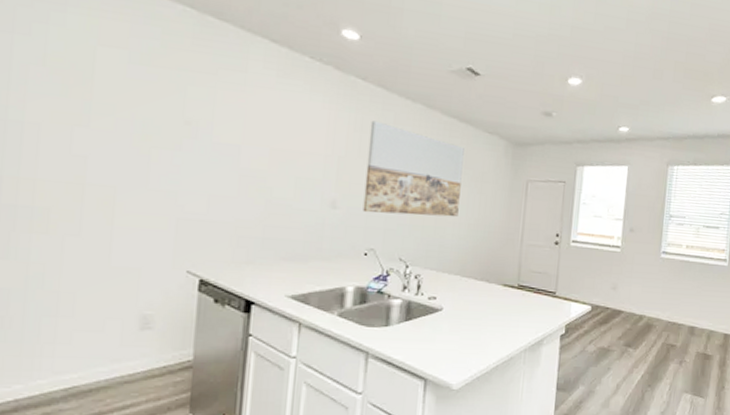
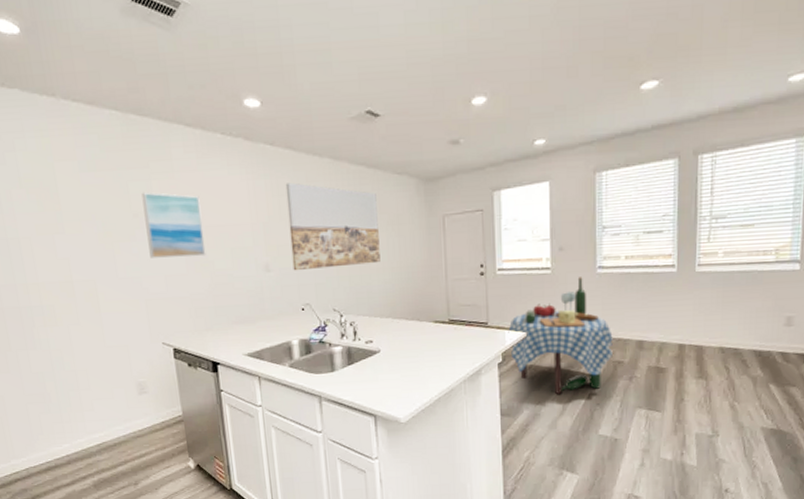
wall art: none [195,99,271,181] -> present [141,192,206,258]
dining table: none [574,259,670,373] -> present [508,277,614,395]

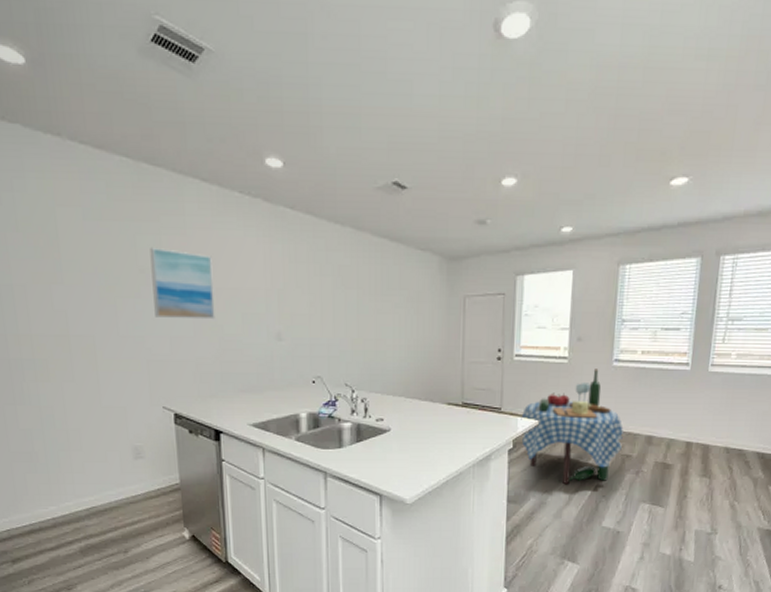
wall art: present [285,182,381,271] -> none [304,250,397,342]

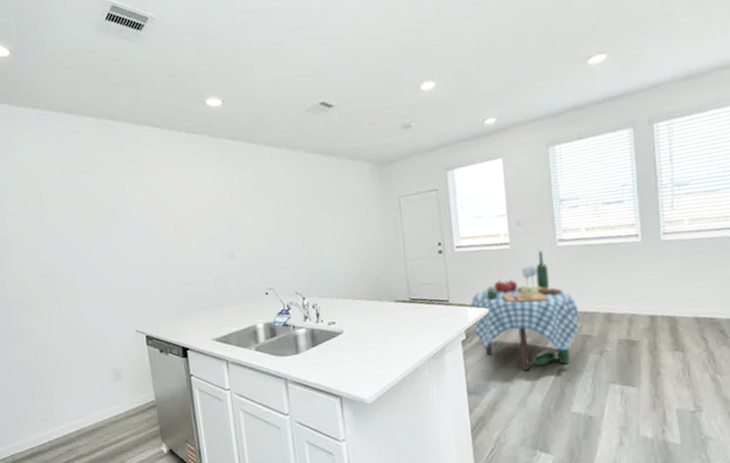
wall art: present [150,247,215,320] -> none [115,189,175,251]

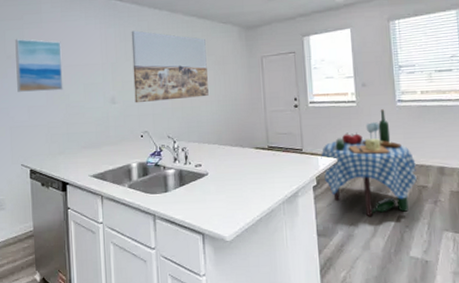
wall art: none [115,189,175,251] -> present [15,38,63,92]
wall art: none [246,173,340,257] -> present [131,30,209,103]

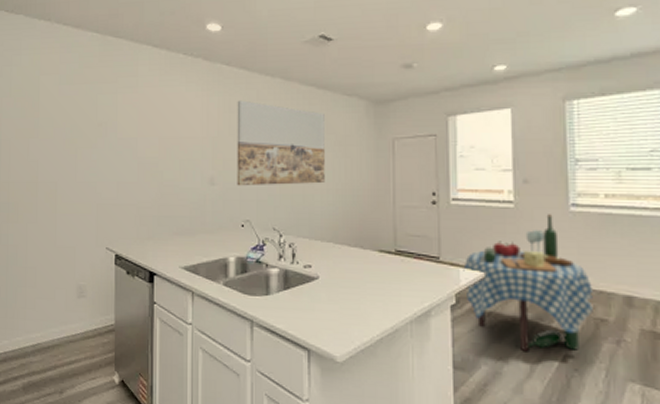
wall art: present [15,38,63,92] -> none [107,104,157,166]

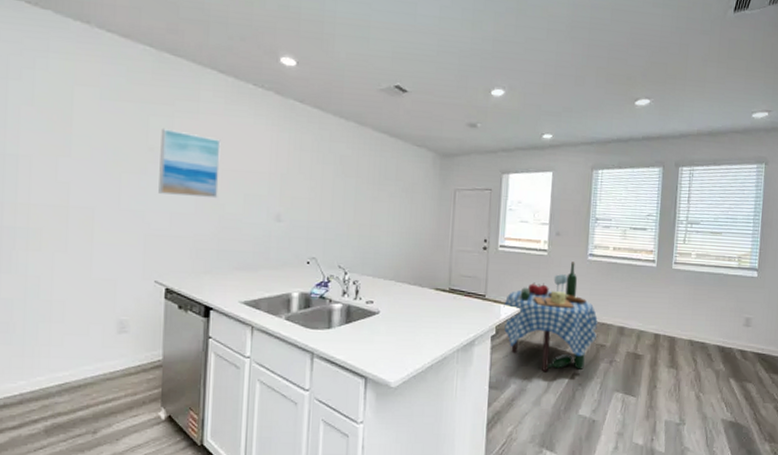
wall art: none [107,104,157,166] -> present [158,128,221,199]
wall art: present [237,100,325,186] -> none [304,139,395,227]

